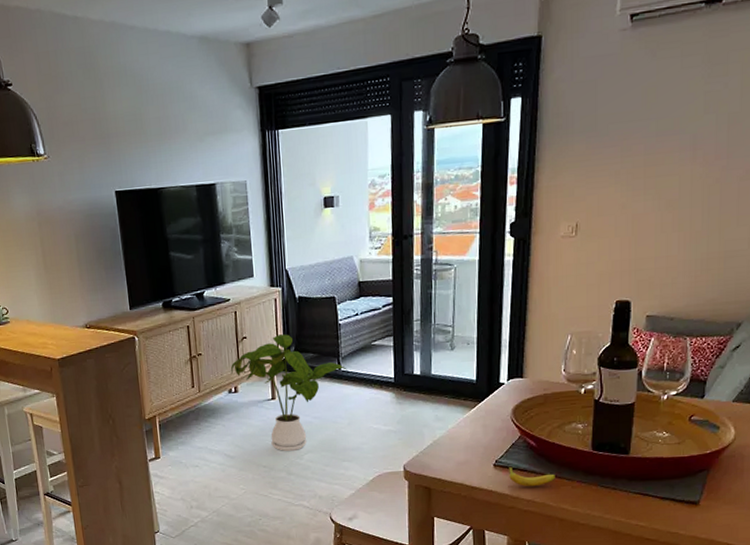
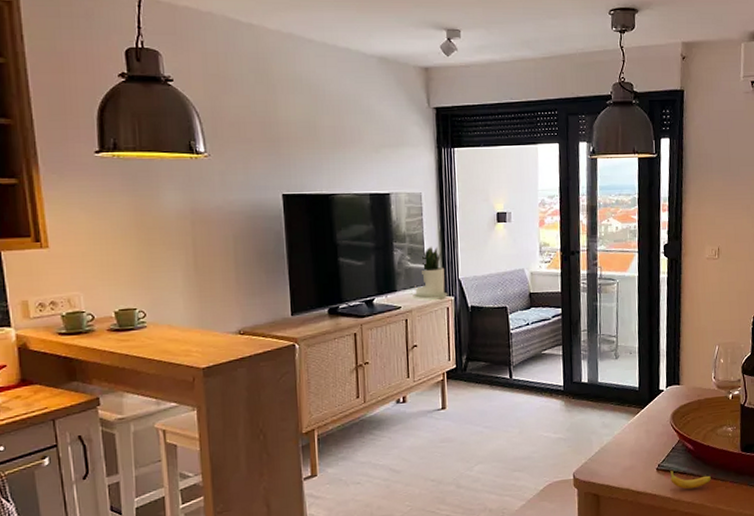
house plant: present [230,334,348,452] -> none [399,343,519,464]
planter: none [241,236,275,292] -> present [413,246,448,300]

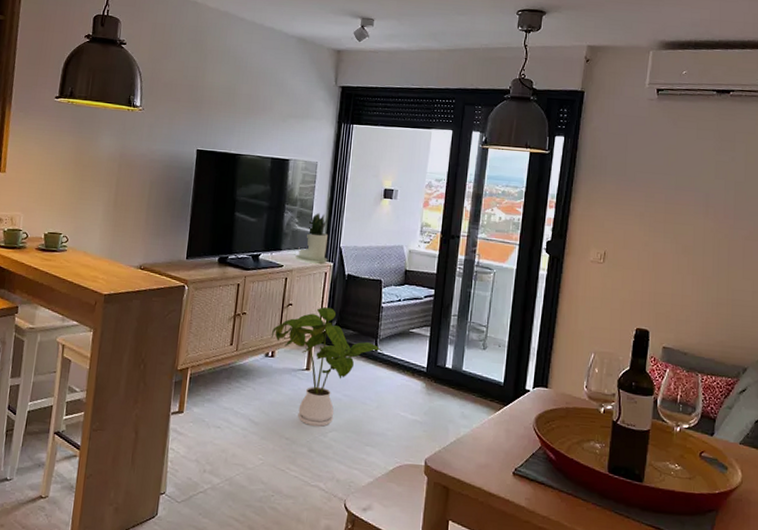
house plant: none [399,343,519,464] -> present [270,307,384,427]
fruit: present [670,469,712,490] -> none [527,477,573,503]

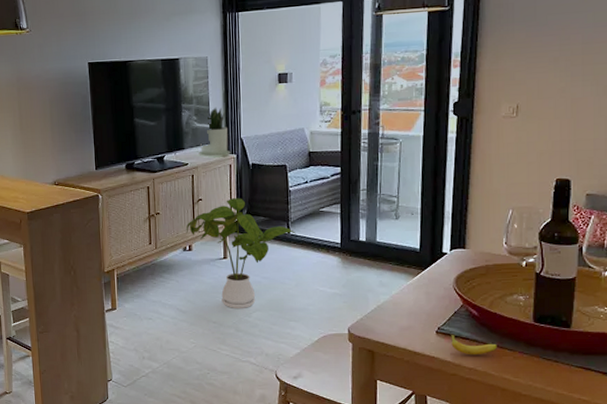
fruit: none [527,477,573,503] -> present [451,334,498,355]

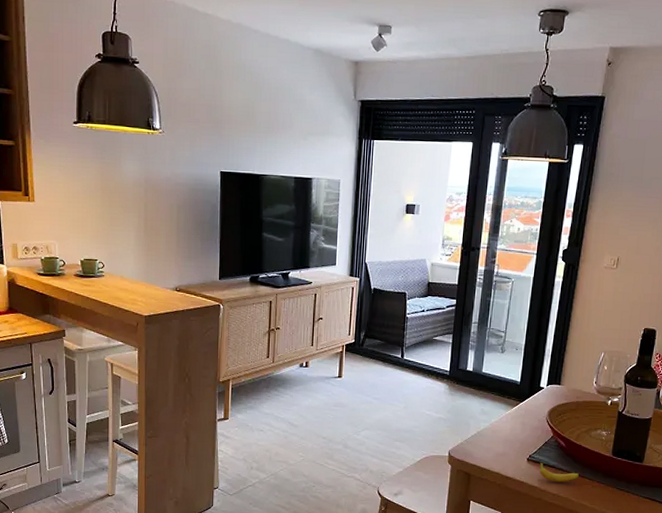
house plant: present [186,198,297,309] -> none [304,320,410,427]
planter: present [198,107,231,158] -> none [323,230,354,279]

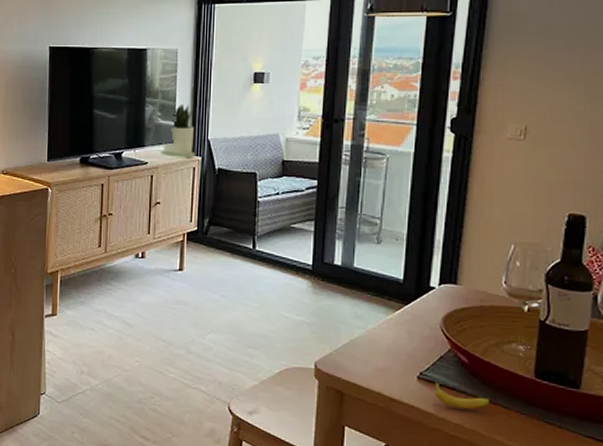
planter: none [323,230,354,279] -> present [160,103,196,158]

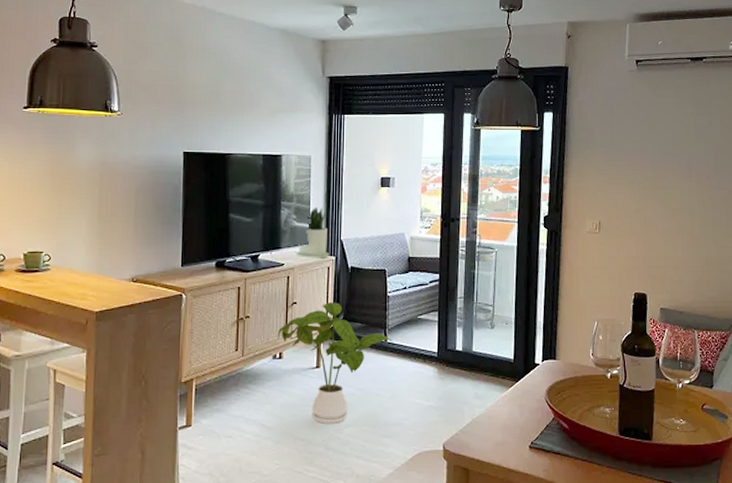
house plant: none [139,204,263,329] -> present [277,302,394,425]
fruit: present [435,381,491,410] -> none [543,448,588,471]

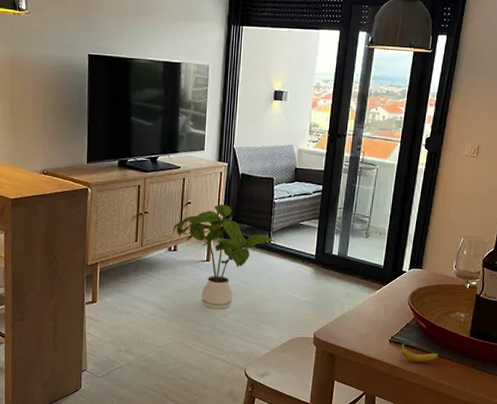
planter: present [296,206,330,259] -> none [192,115,223,164]
fruit: none [543,448,588,471] -> present [401,343,439,363]

